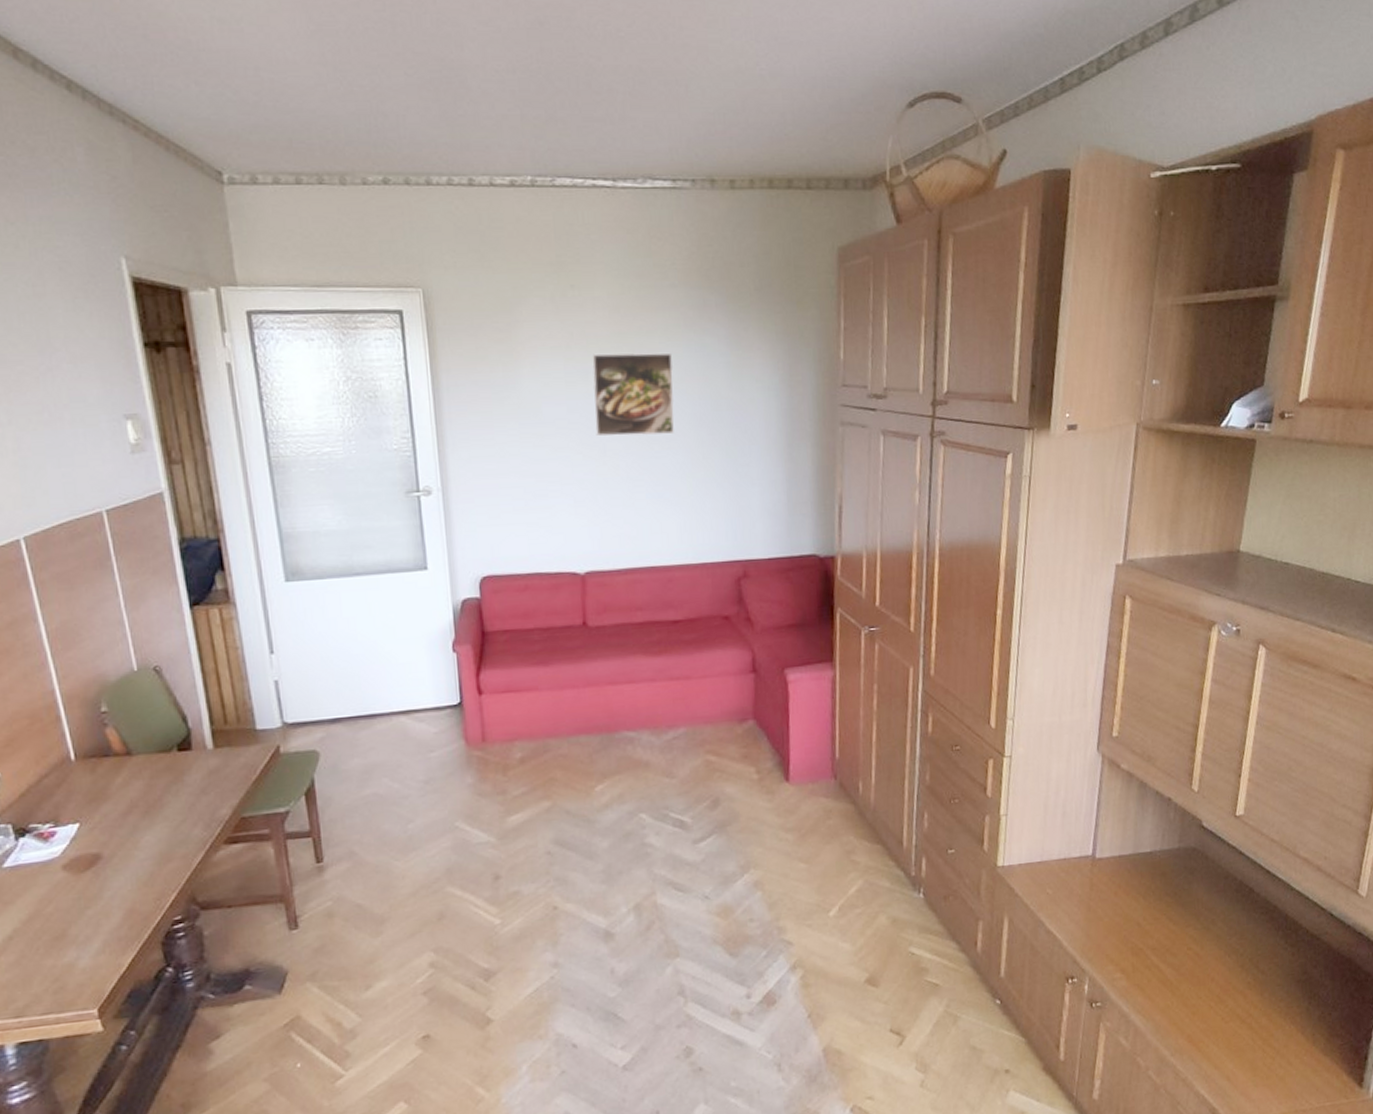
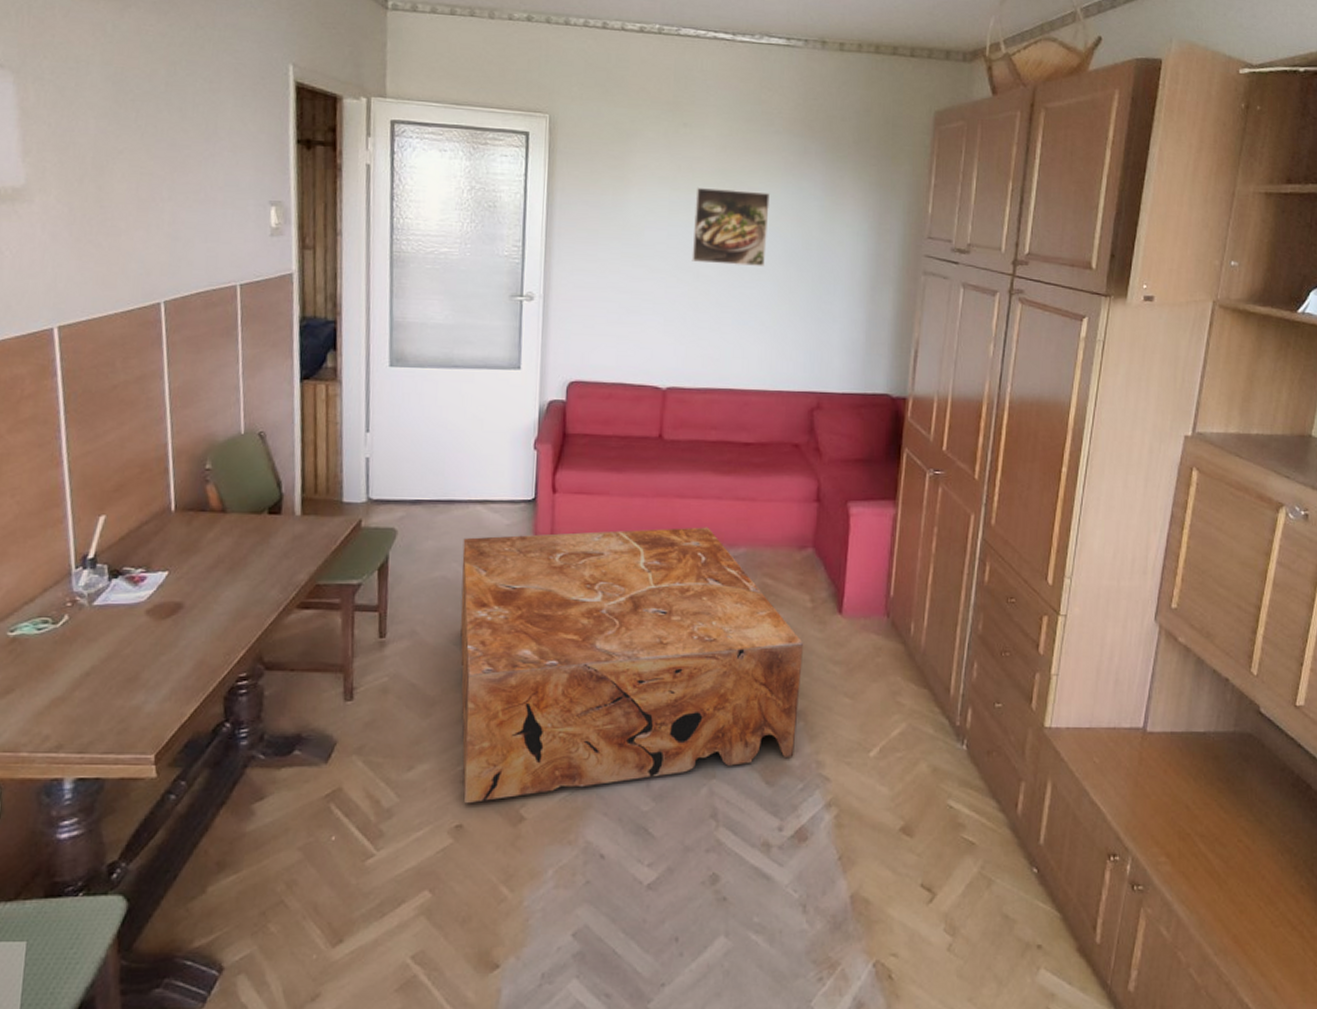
coffee table: none [391,711,755,1015] -> present [460,527,804,804]

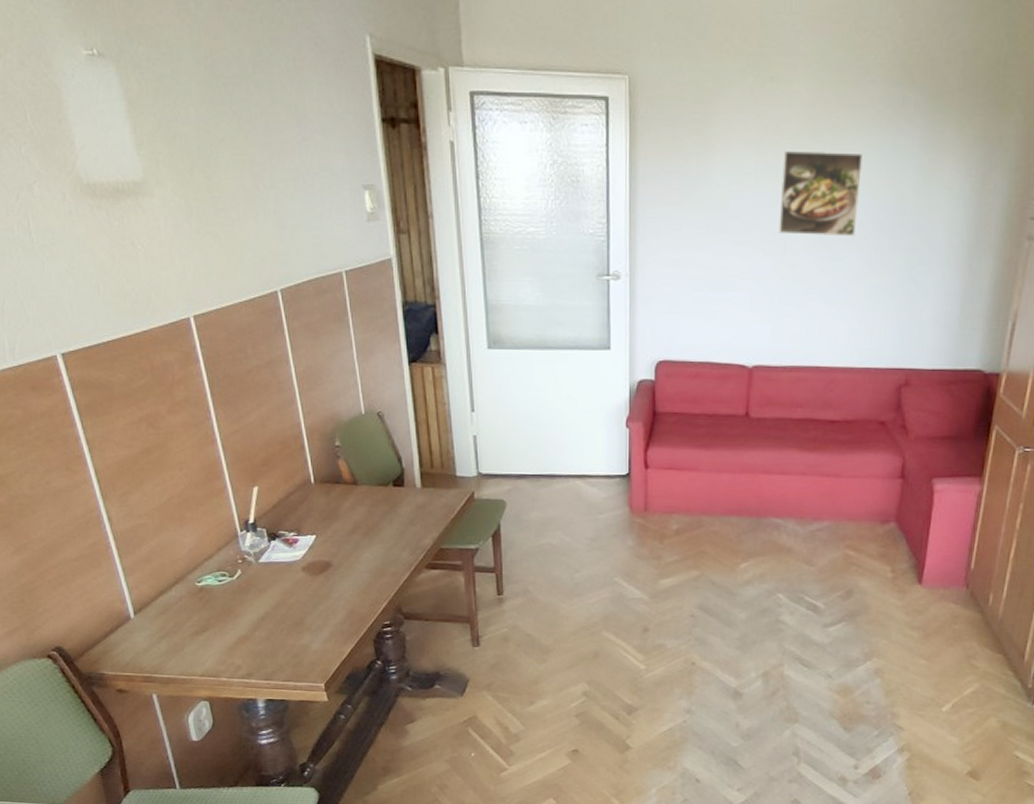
coffee table: present [460,527,804,804] -> none [565,501,884,734]

